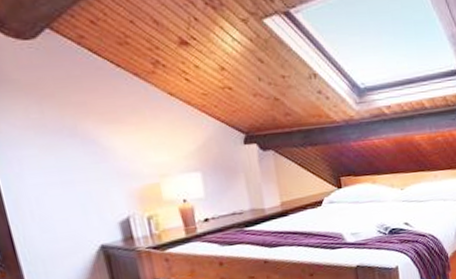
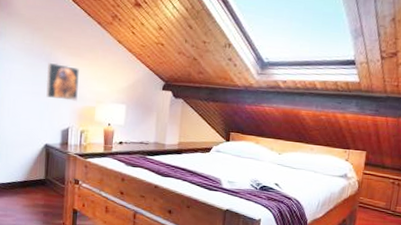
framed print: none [74,136,132,185] -> present [46,62,79,101]

